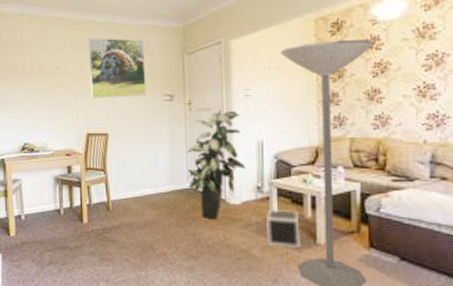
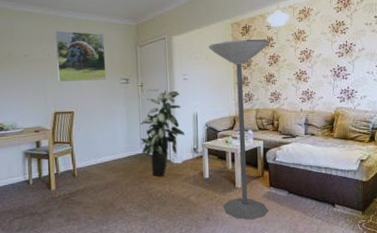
speaker: present [265,210,301,248] -> none [200,164,225,193]

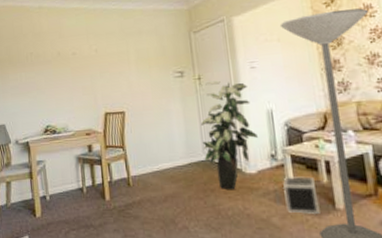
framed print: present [56,30,107,82] -> none [102,22,158,79]
speaker: none [200,164,225,193] -> present [282,176,320,214]

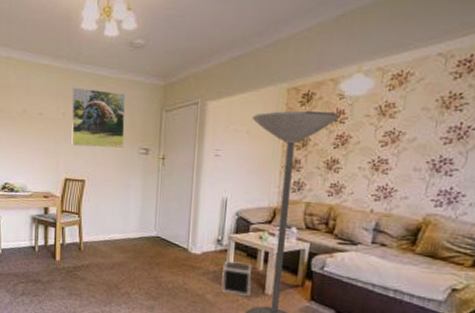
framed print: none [102,22,158,79] -> present [71,87,126,148]
indoor plant: present [200,80,258,190] -> none [155,162,209,267]

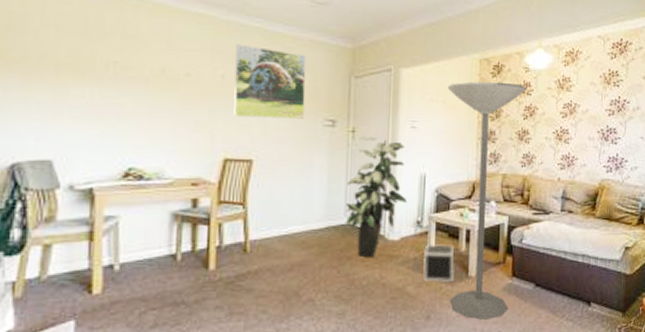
indoor plant: none [155,162,209,267] -> present [345,136,407,258]

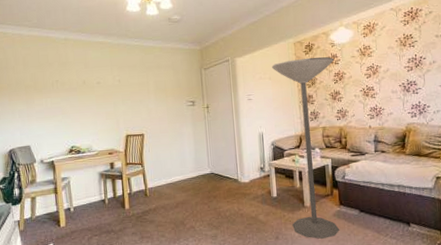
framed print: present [234,43,307,119] -> none [125,58,174,106]
indoor plant: present [345,136,407,258] -> none [207,109,251,196]
speaker: present [422,244,454,282] -> none [267,183,294,211]

